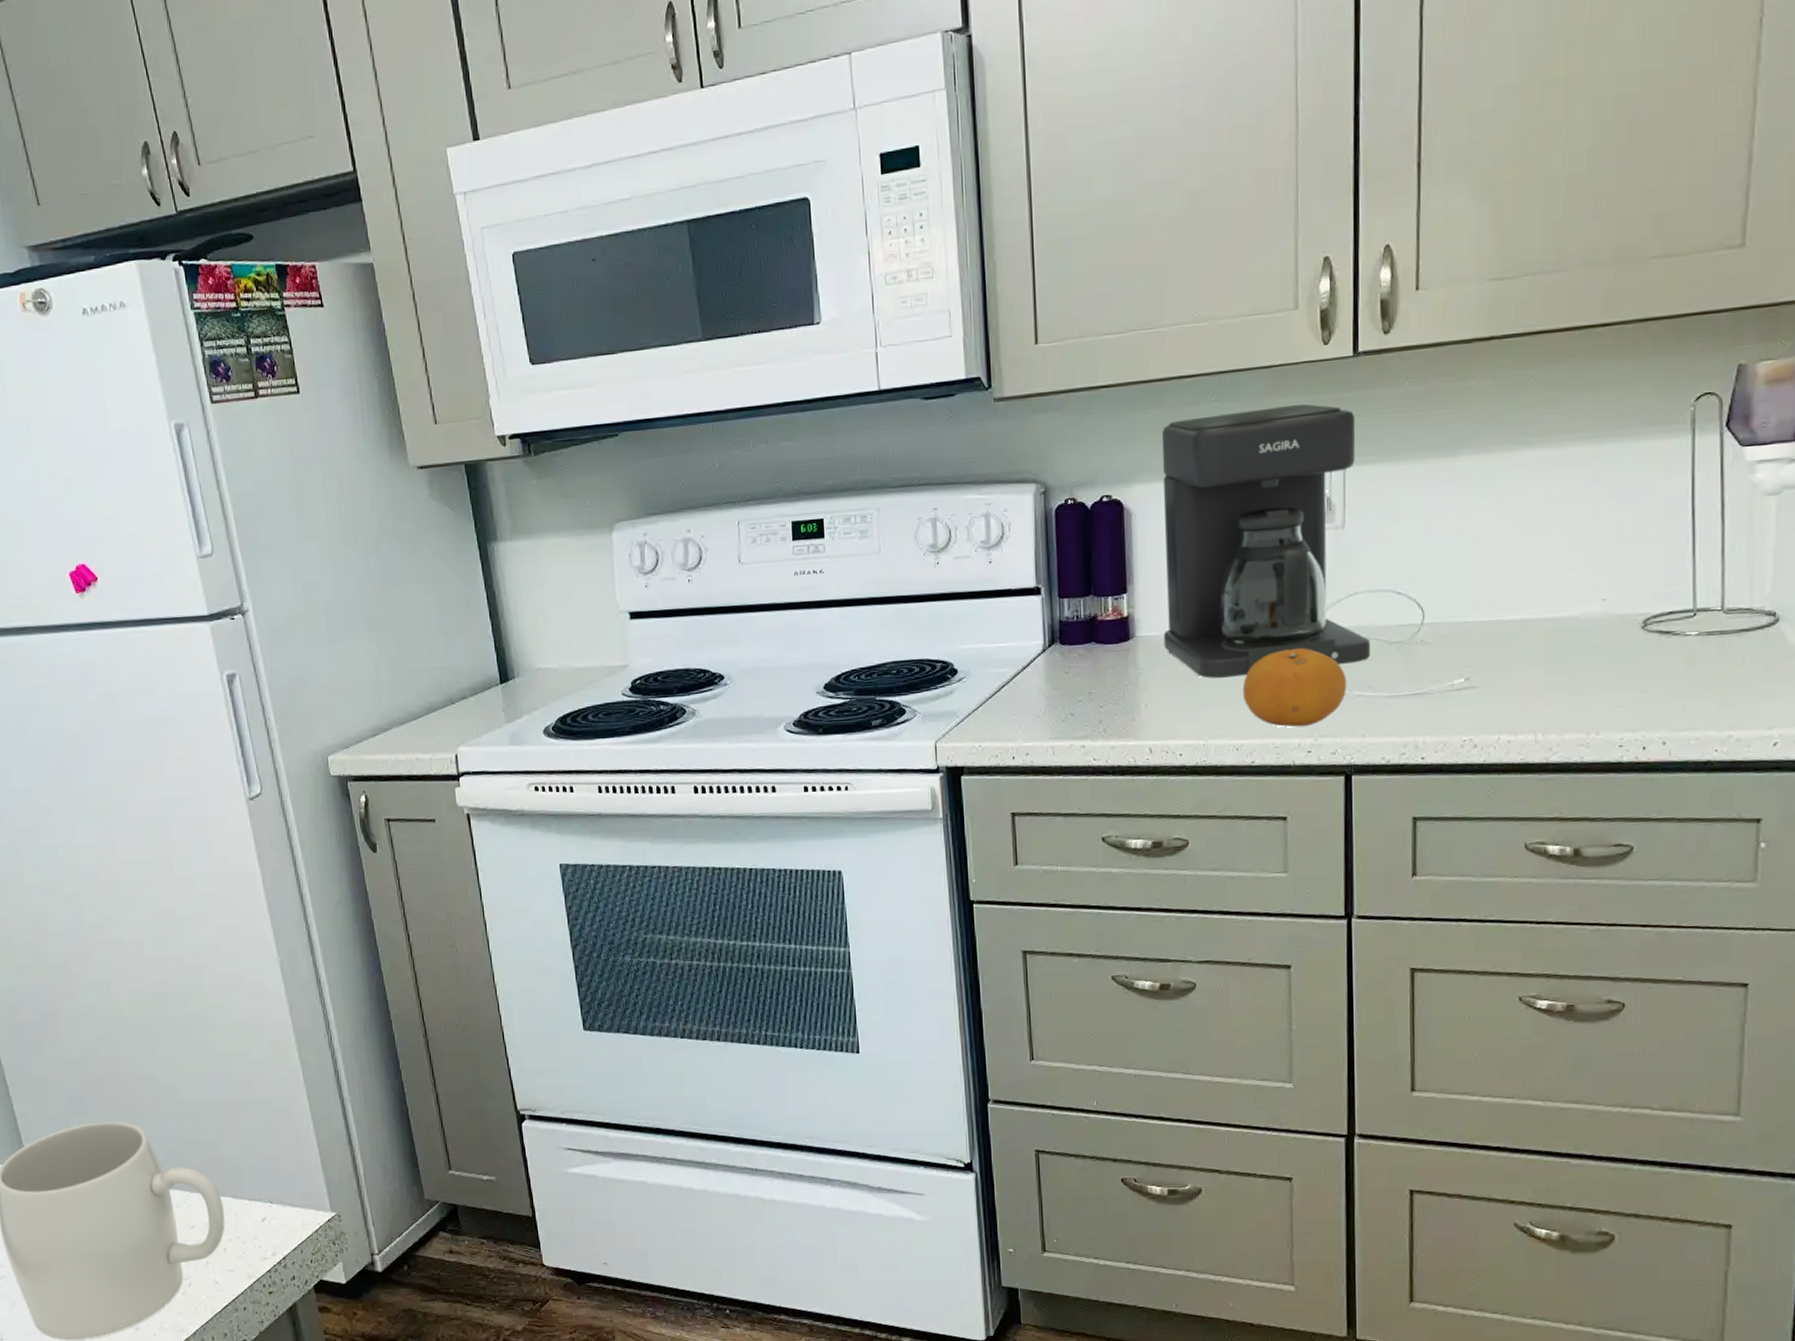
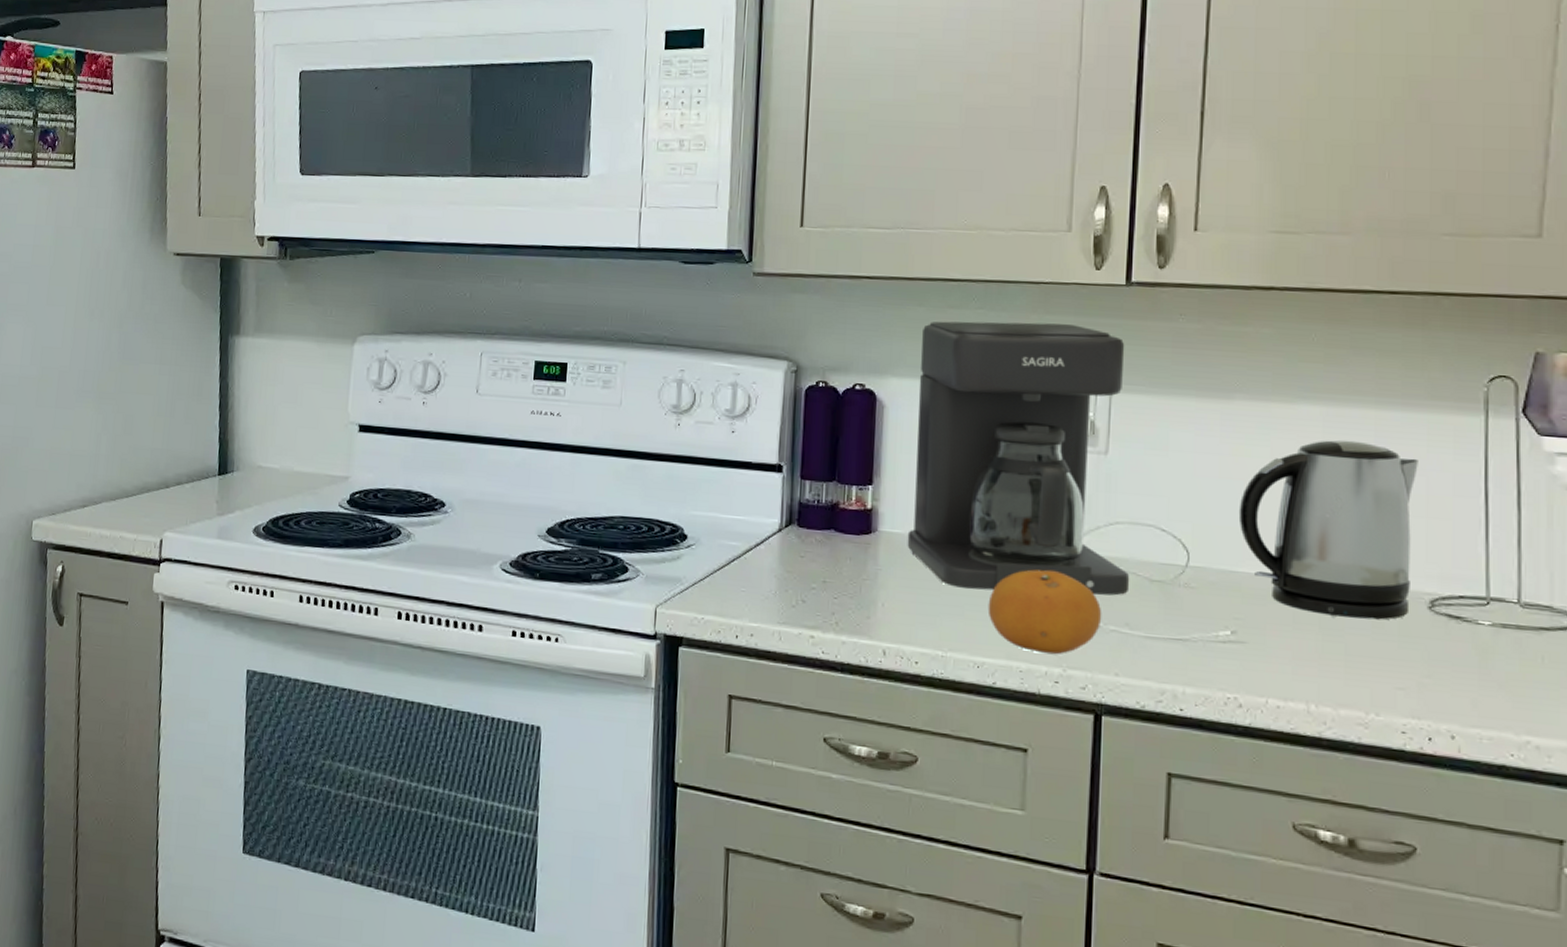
kettle: none [1468,478,1631,651] -> present [1238,439,1418,620]

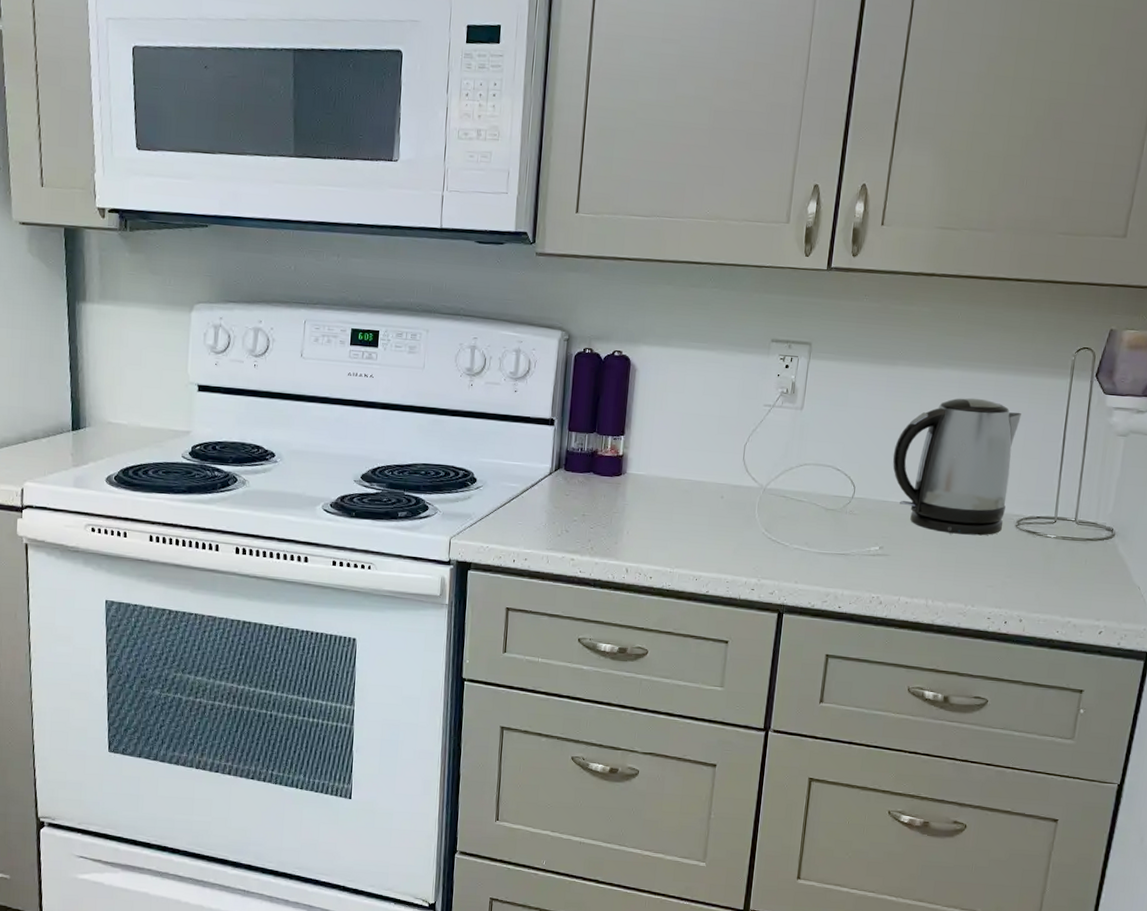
coffee maker: present [907,321,1130,596] -> none [648,298,823,522]
fruit: present [987,569,1102,655] -> none [706,502,790,569]

